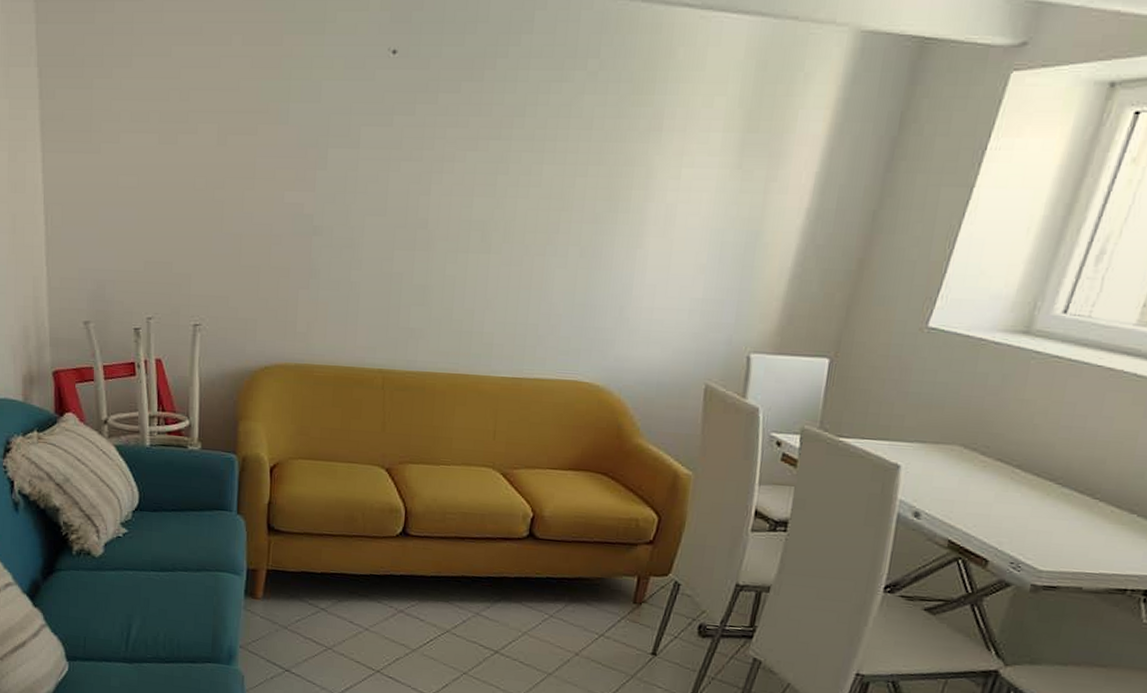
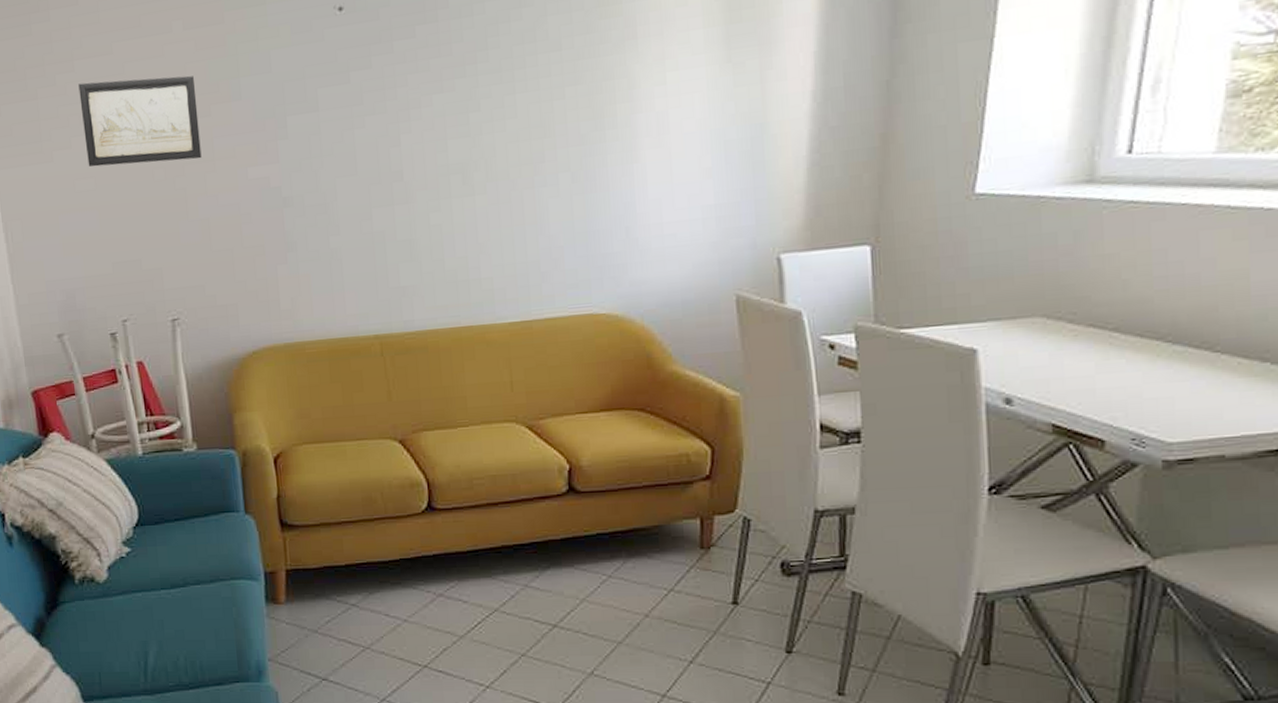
wall art: none [133,80,246,175] -> present [78,75,202,167]

